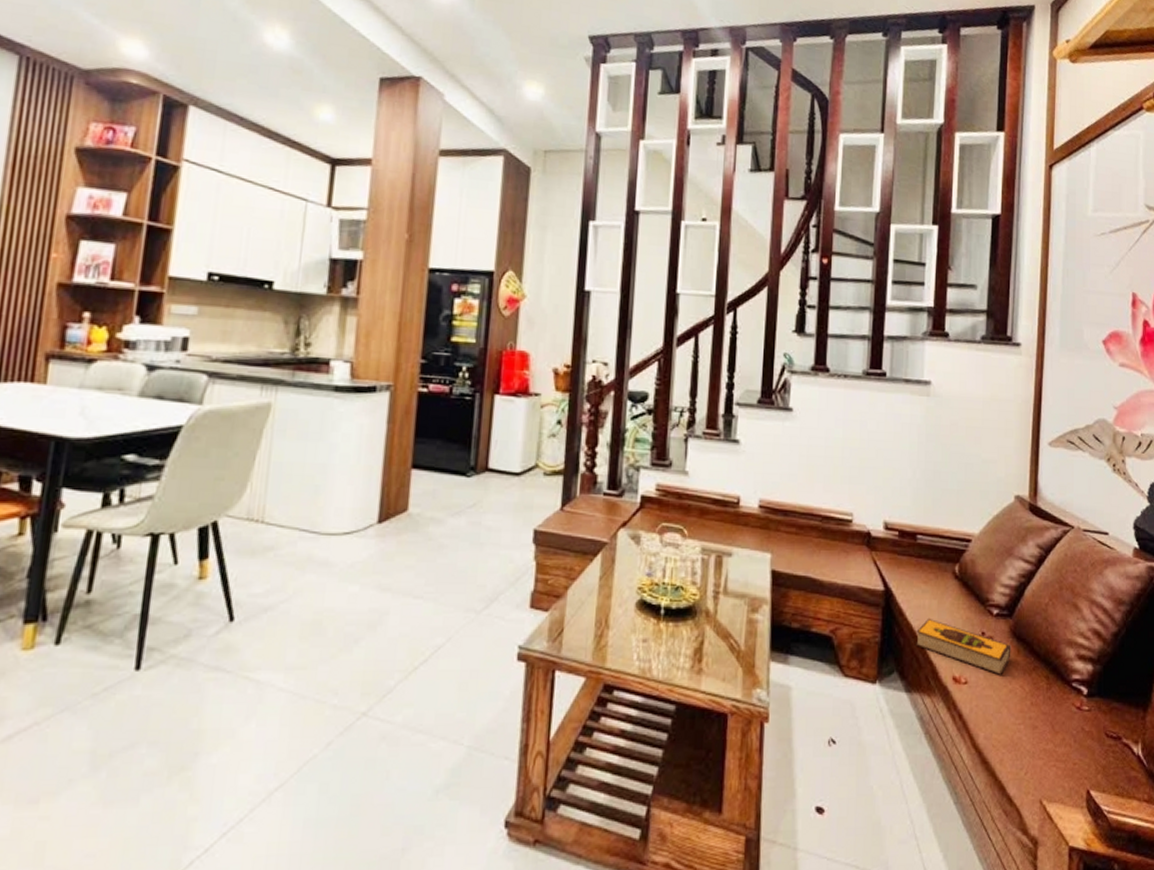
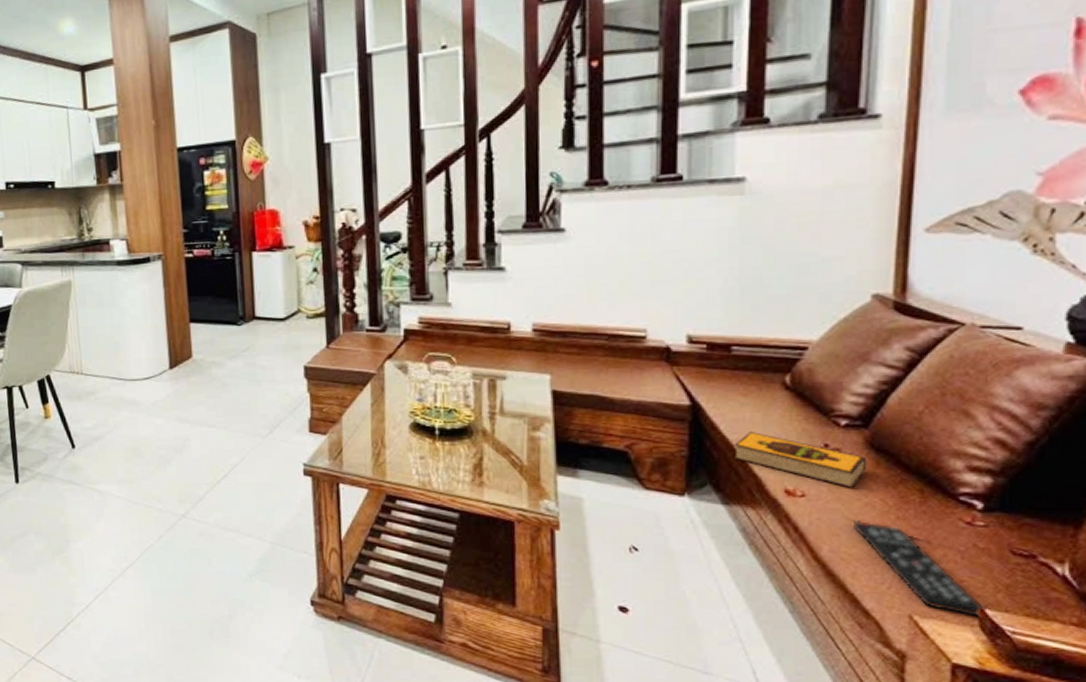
remote control: none [1000,706,1091,799] -> present [852,520,986,617]

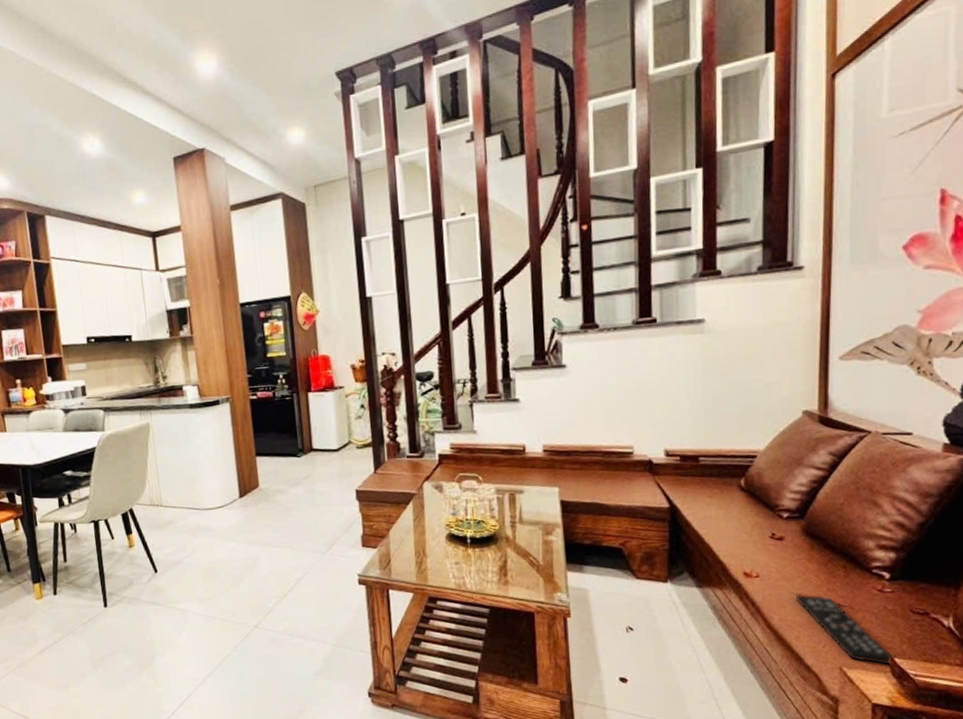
hardback book: present [734,430,867,488] -> none [704,525,804,568]

